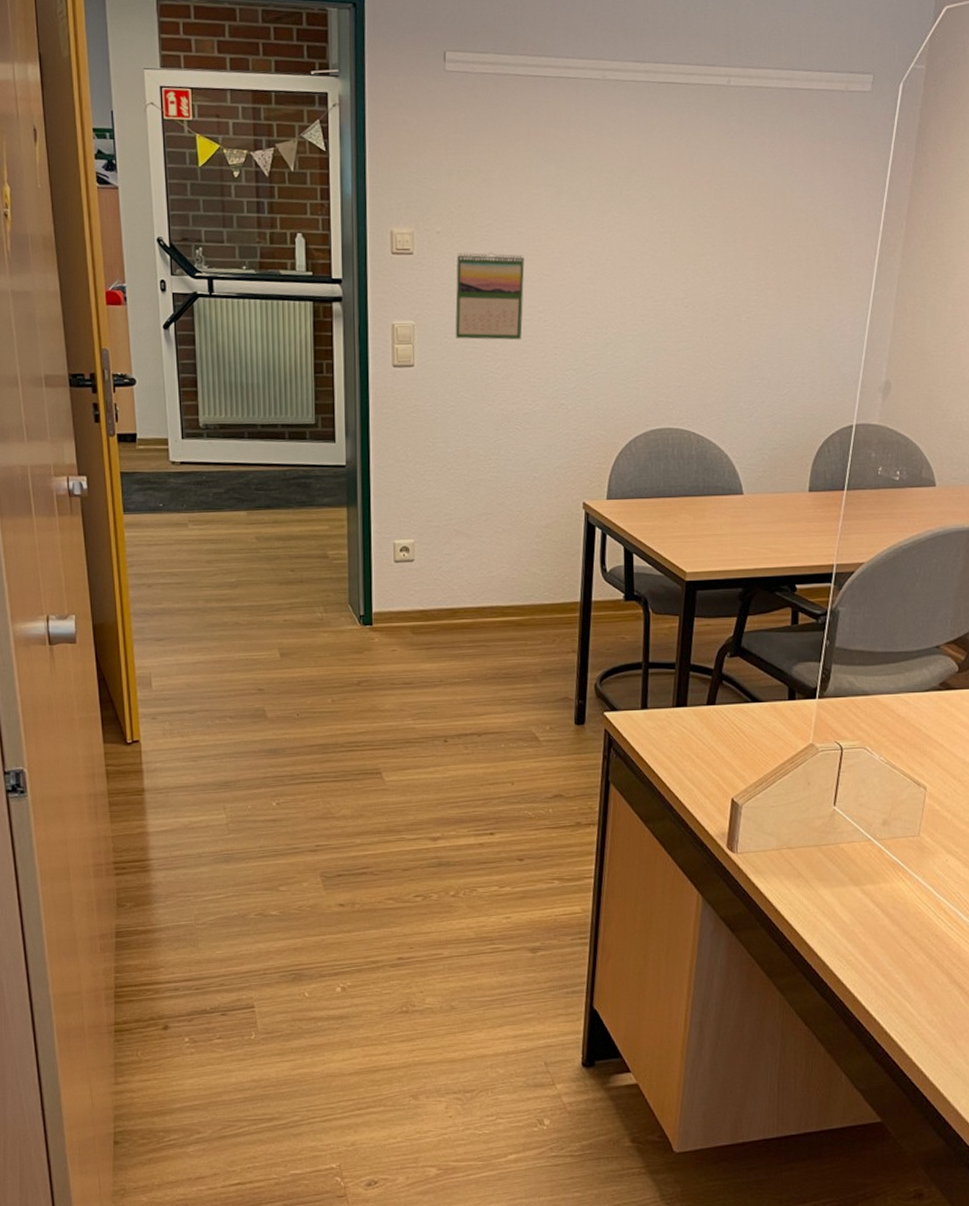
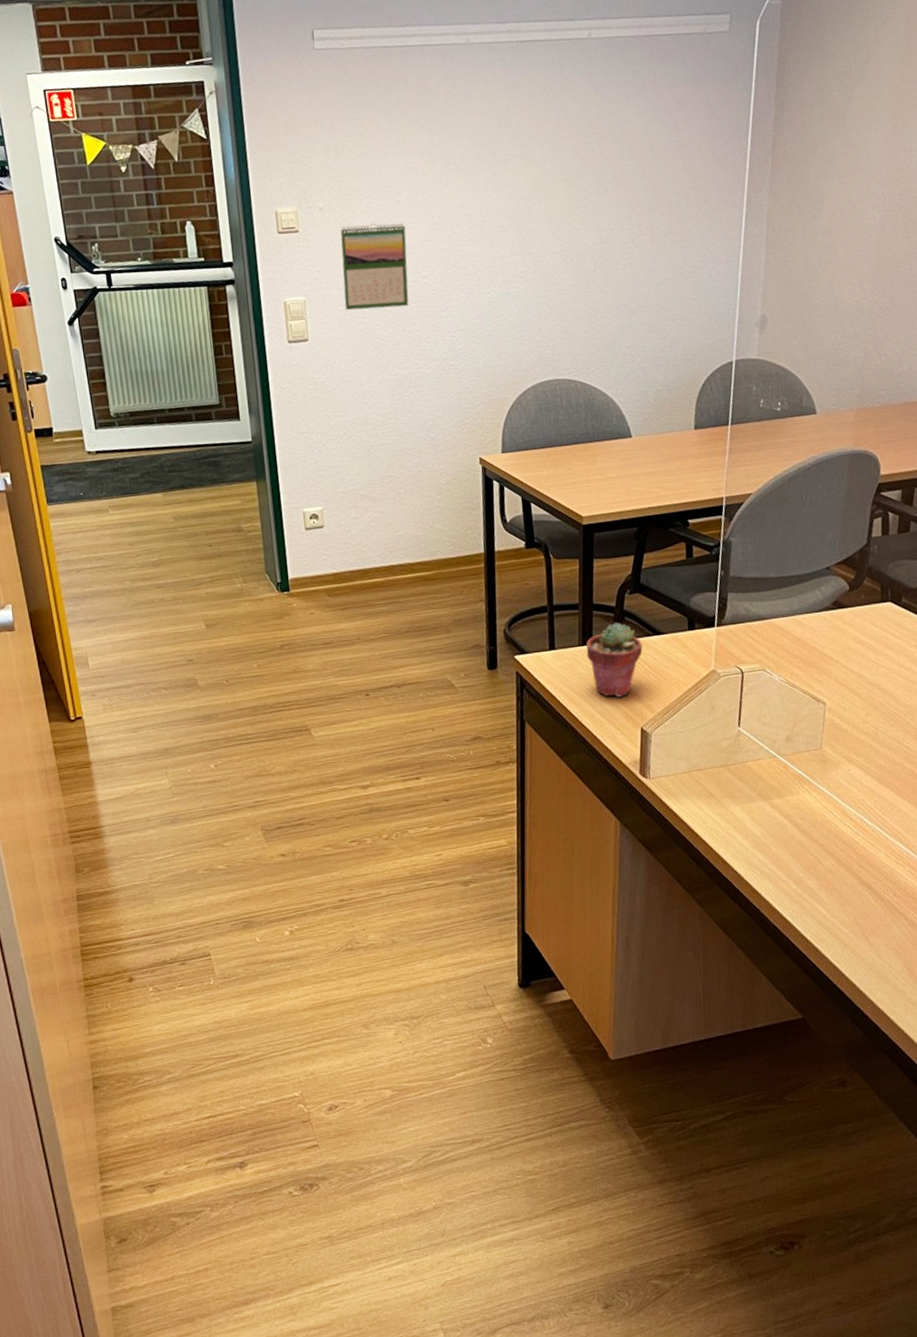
potted succulent: none [680,685,739,765] -> present [586,622,643,698]

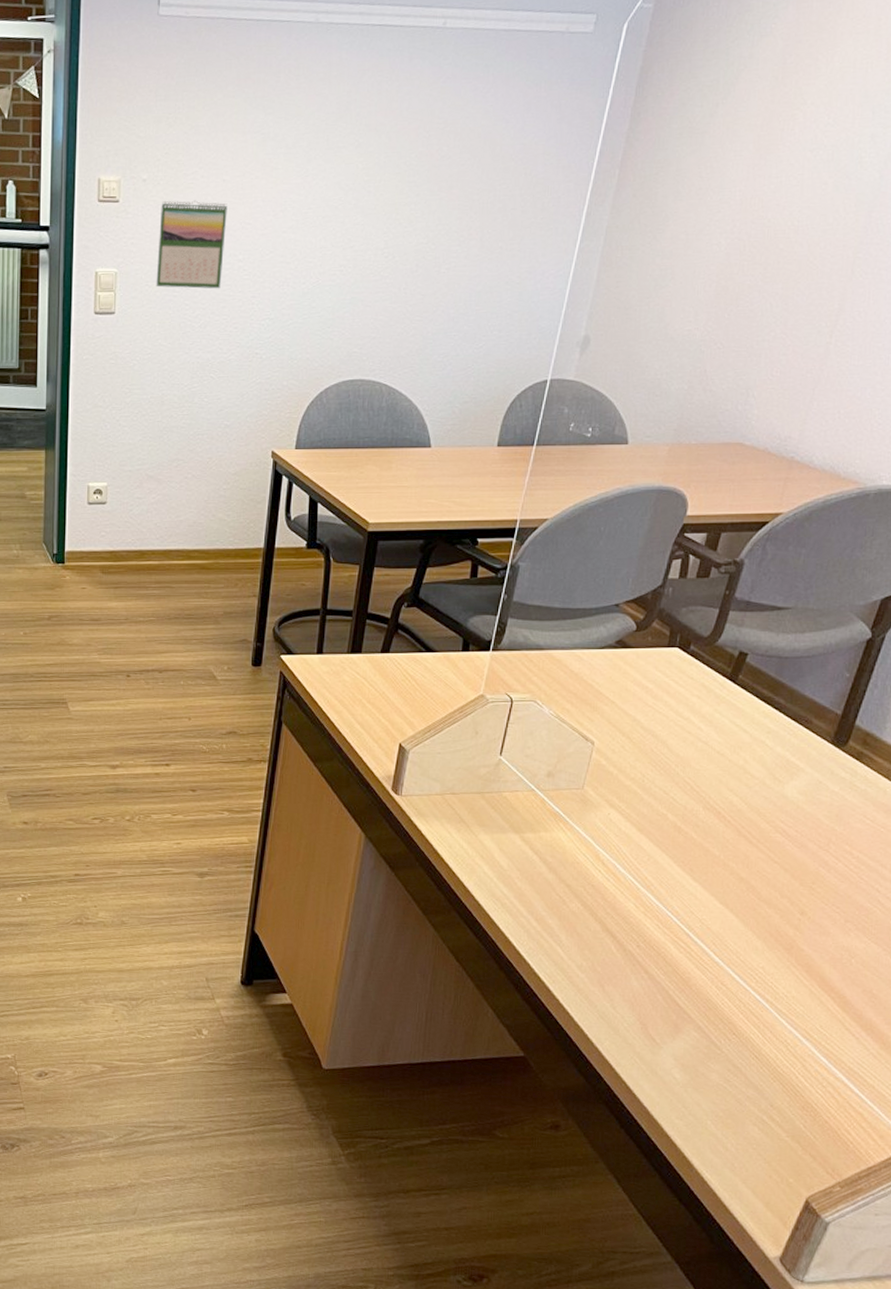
potted succulent: present [586,622,643,698] -> none [354,633,413,710]

